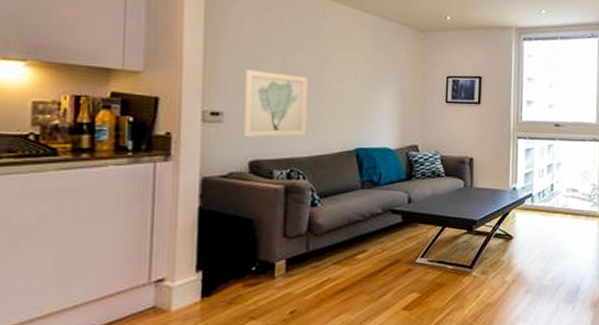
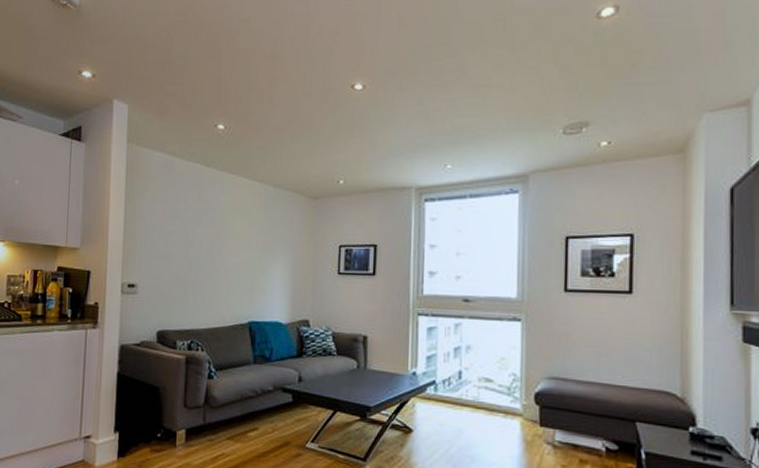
wall art: present [243,69,308,137] -> none [153,244,207,309]

